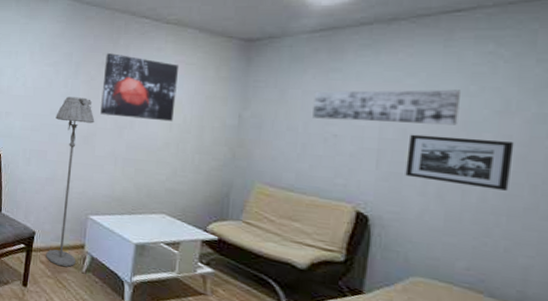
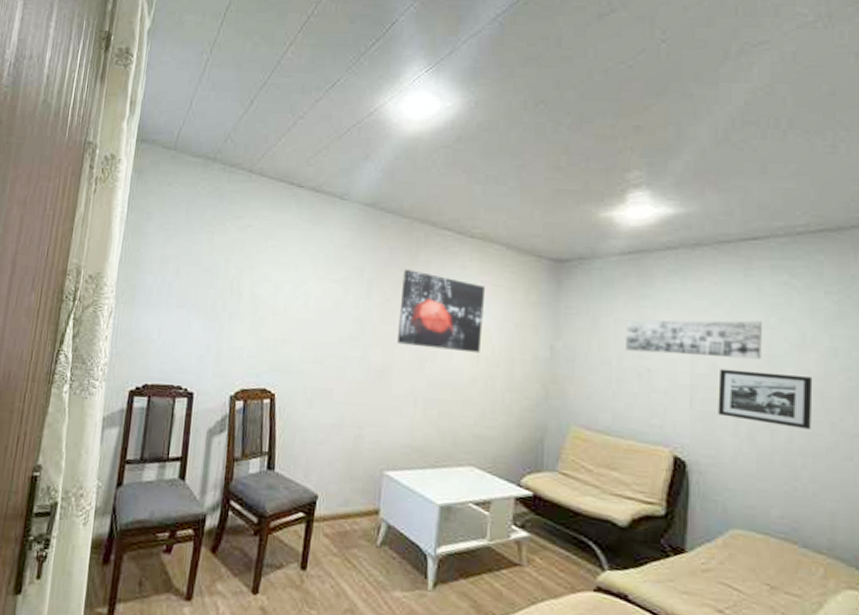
floor lamp: present [46,96,95,267] -> none [331,321,391,541]

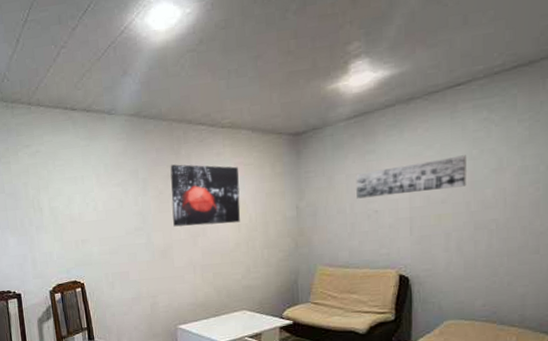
picture frame: present [718,368,813,429] -> none [432,193,508,237]

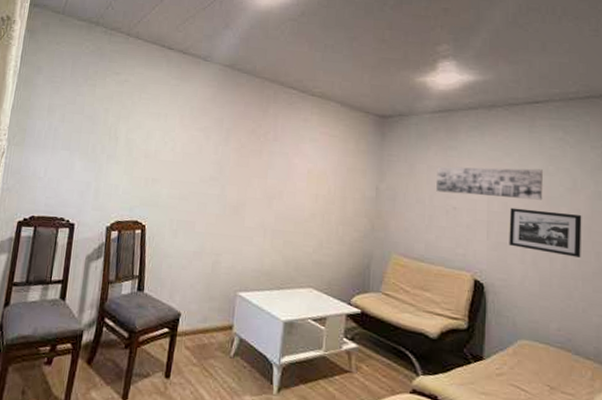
wall art: present [170,164,240,227] -> none [250,121,324,193]
picture frame: none [432,193,508,237] -> present [509,207,582,258]

